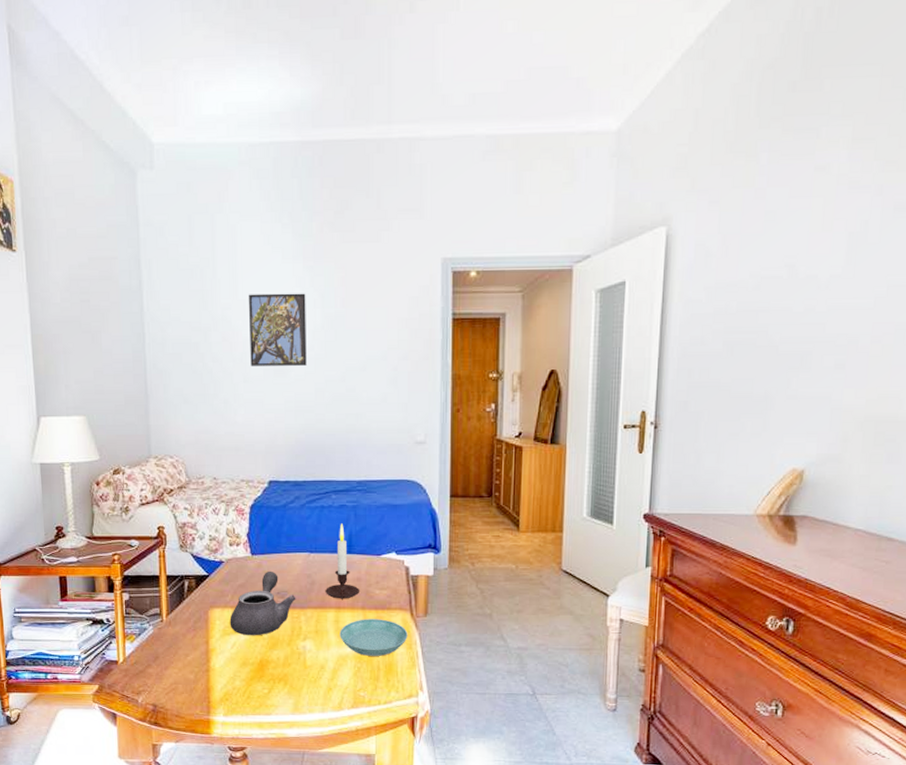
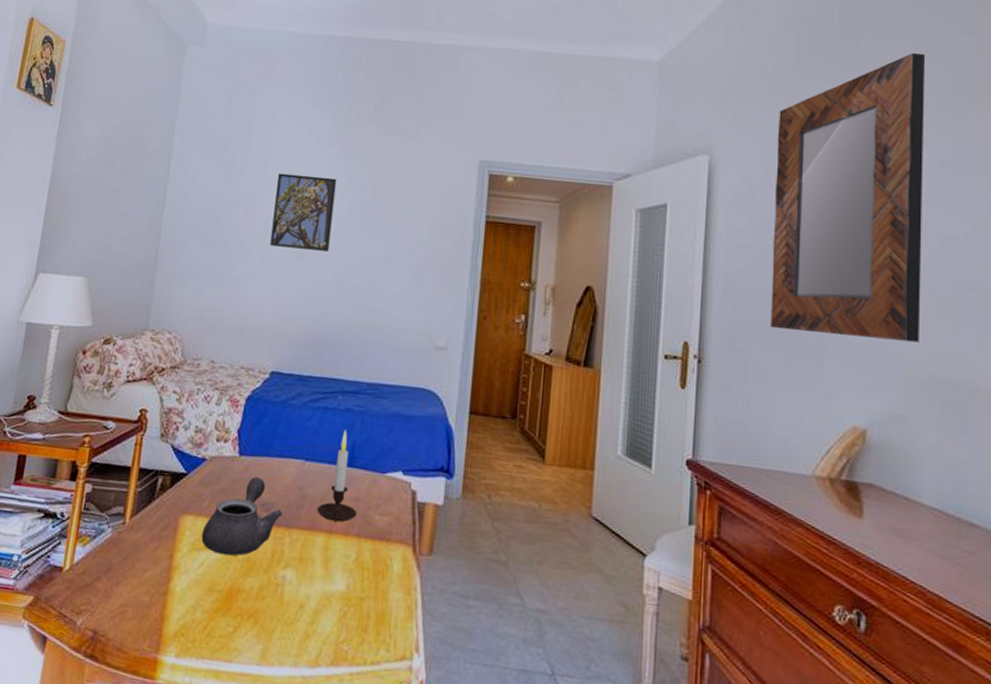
saucer: present [340,619,408,656] -> none [327,549,408,601]
home mirror: none [721,89,890,389] -> present [770,52,926,343]

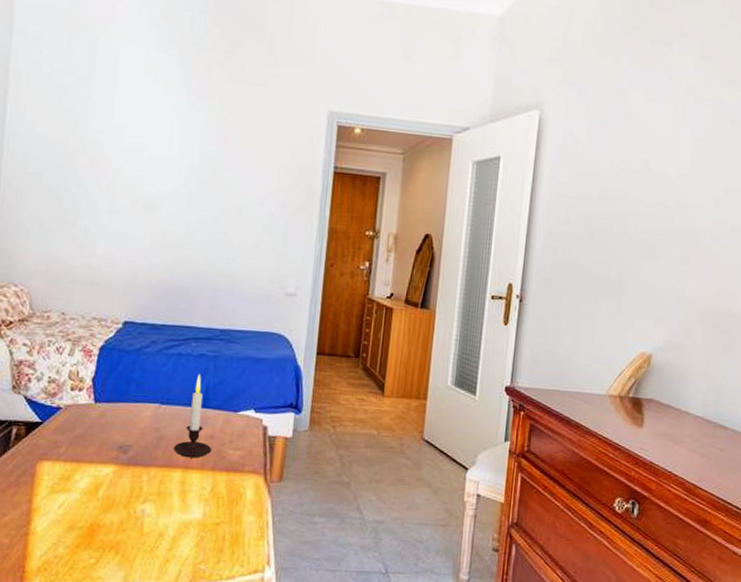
teapot: present [201,476,283,556] -> none [59,421,140,496]
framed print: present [270,173,337,252] -> none [118,121,186,202]
home mirror: present [770,52,926,343] -> none [582,18,729,280]

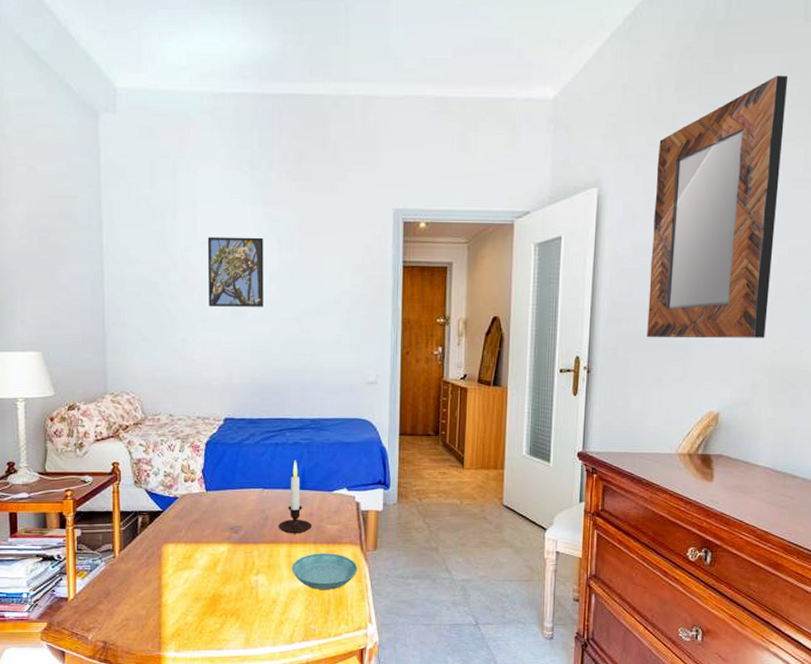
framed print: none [118,121,186,202] -> present [207,237,264,307]
saucer: none [184,481,260,525] -> present [292,553,358,589]
home mirror: none [582,18,729,280] -> present [647,75,789,338]

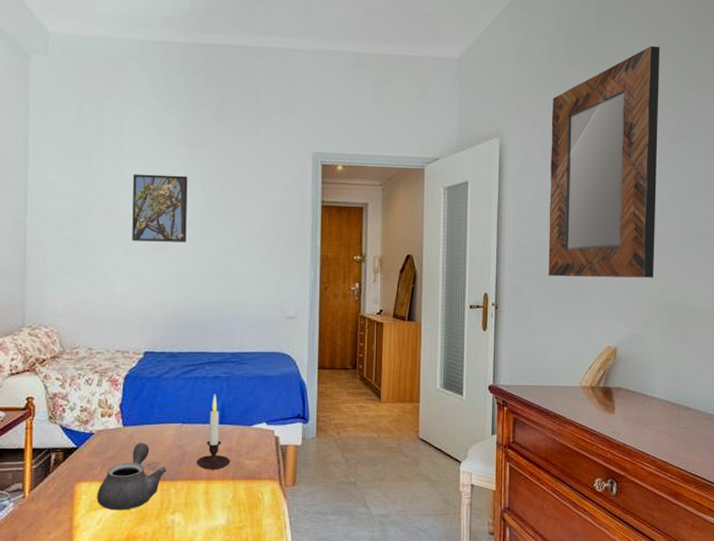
teapot: none [183,506,249,571] -> present [96,442,167,511]
saucer: present [292,553,358,589] -> none [209,489,276,528]

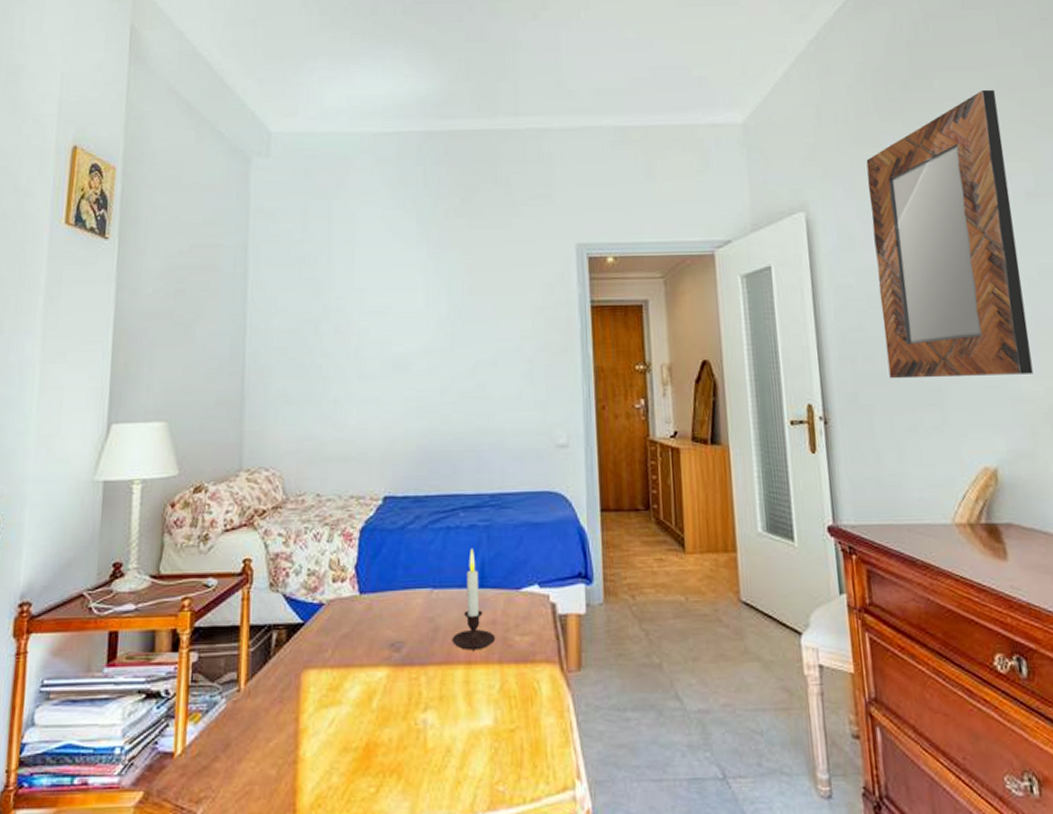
teapot: present [96,442,167,511] -> none [328,614,415,708]
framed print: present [132,174,188,242] -> none [365,280,430,361]

